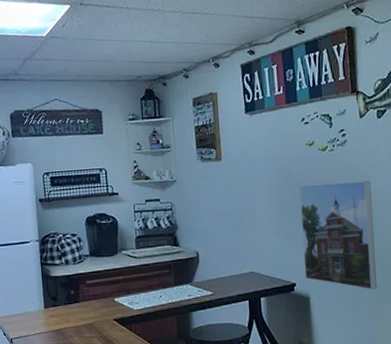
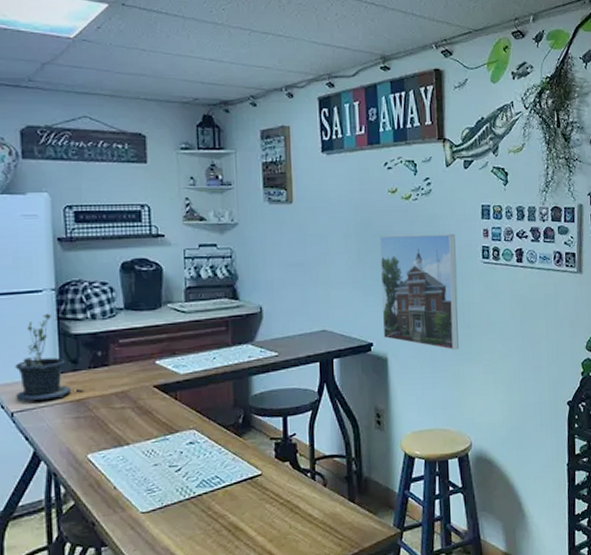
potted plant: none [12,260,62,331] -> present [15,313,84,403]

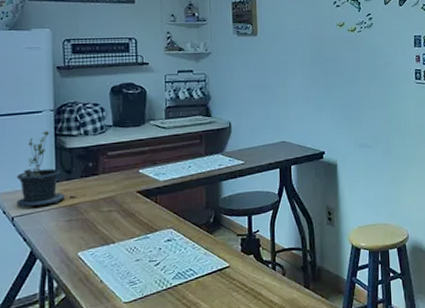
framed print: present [379,234,459,351] -> none [329,59,397,157]

